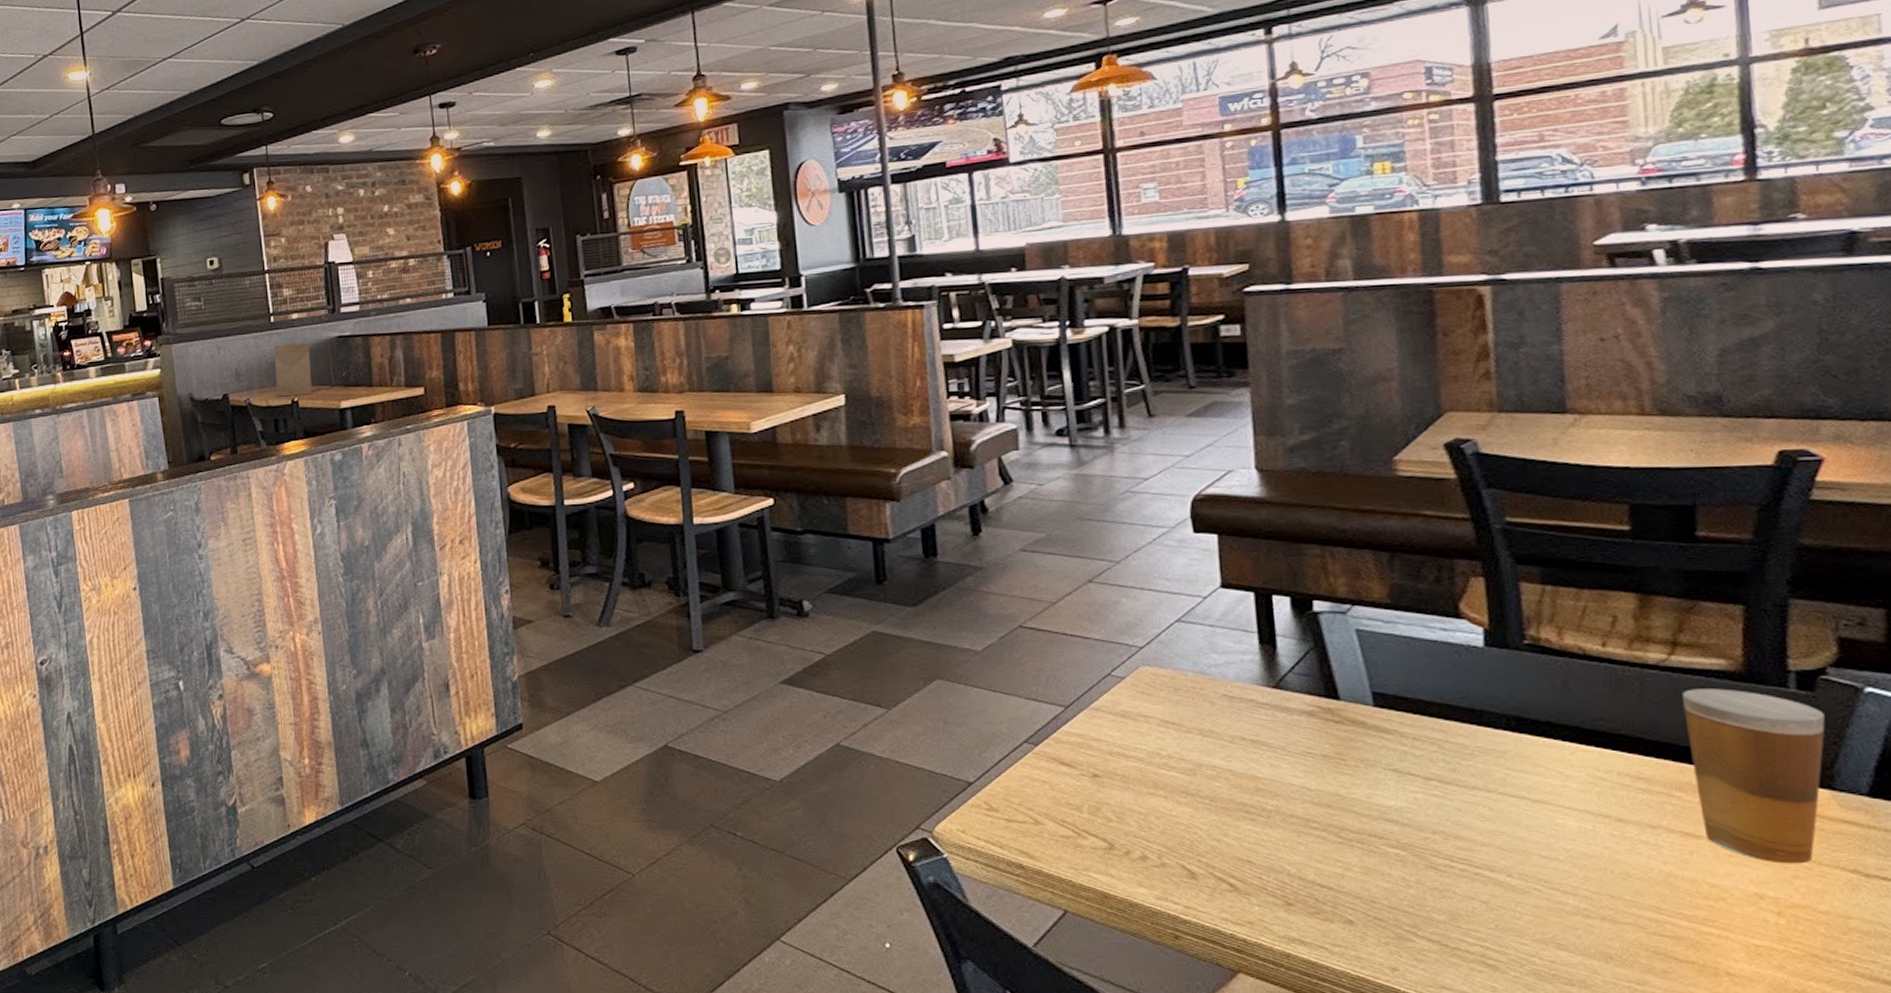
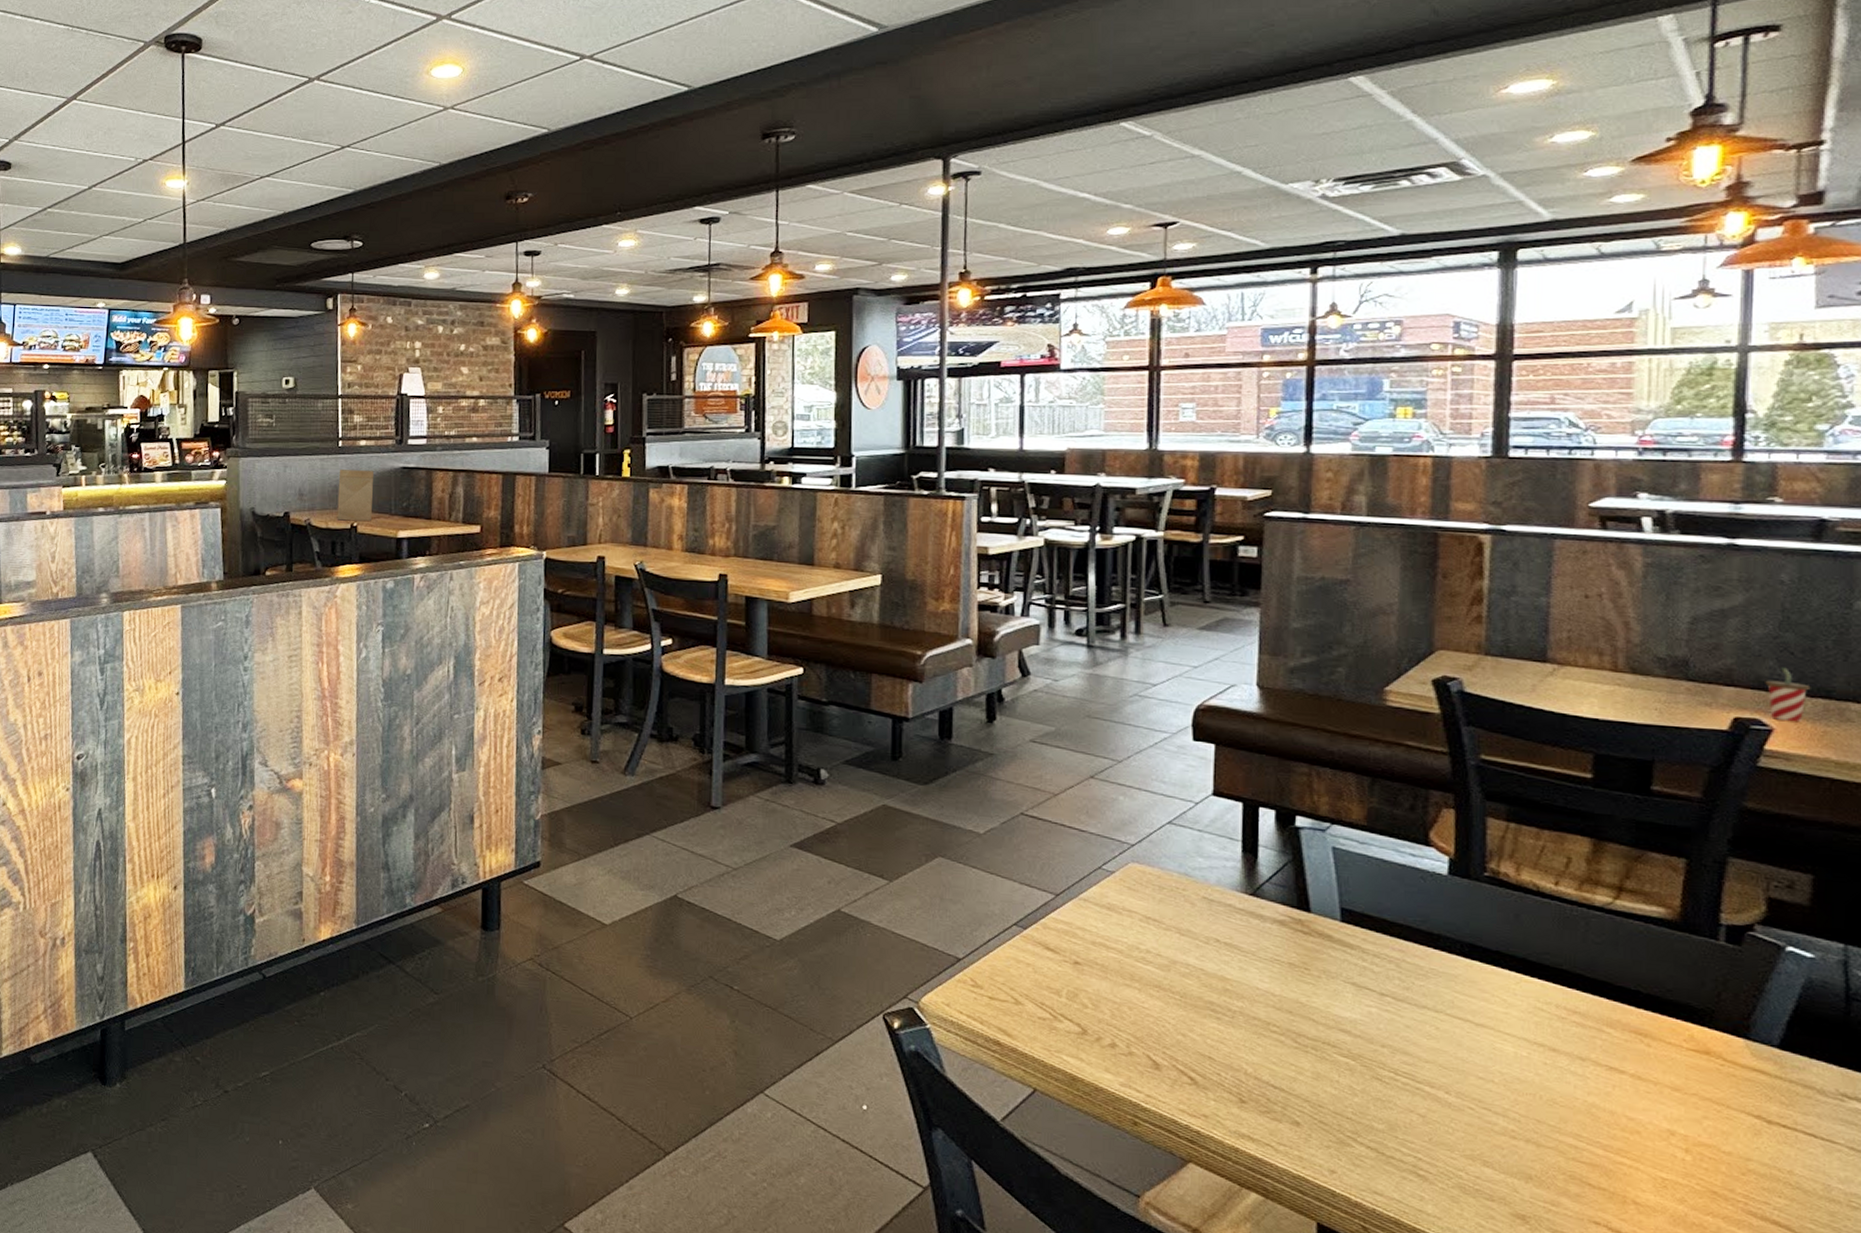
beverage cup: present [1682,688,1825,864] -> none [1622,932,1748,1106]
beverage cup: none [1808,392,1860,449] -> present [1765,667,1811,722]

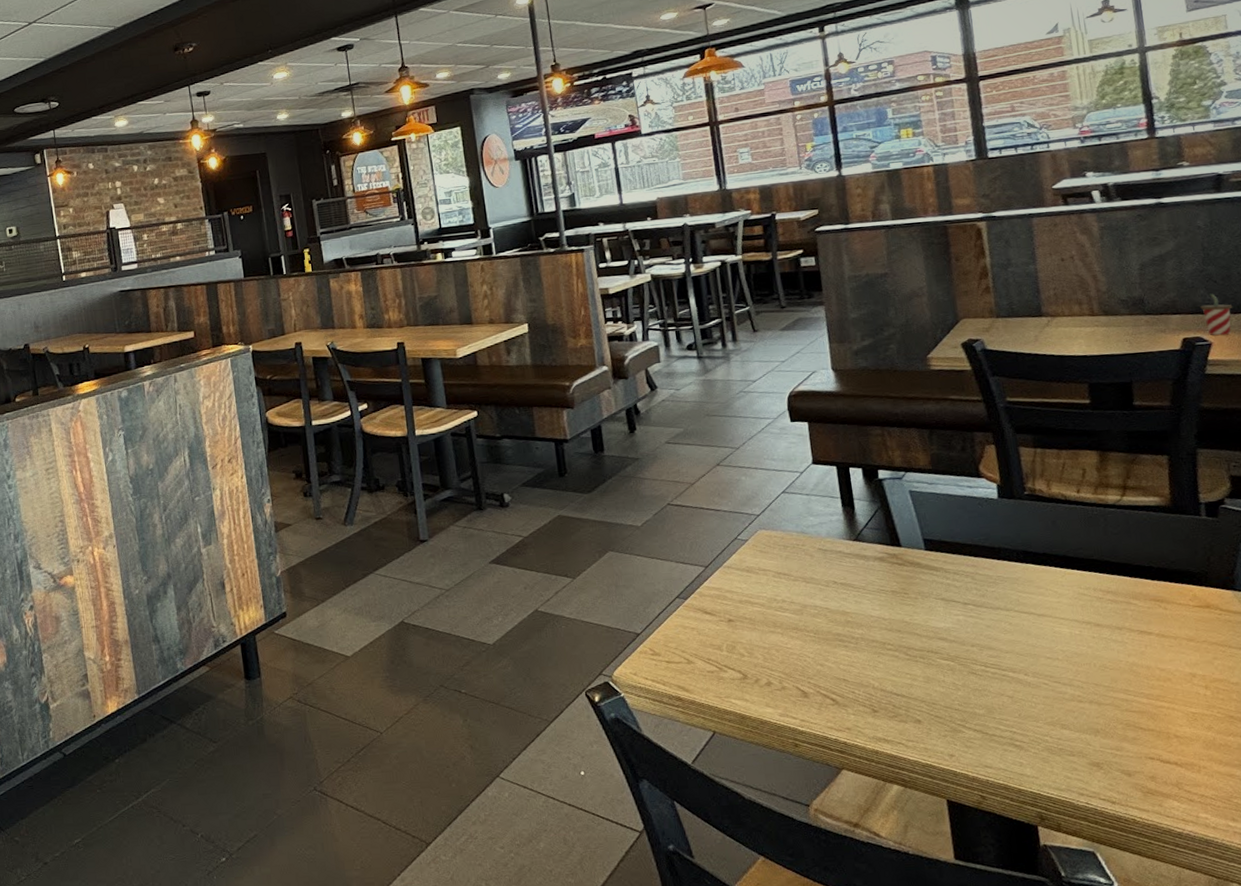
paper bag: present [337,469,373,522] -> none [66,298,100,345]

